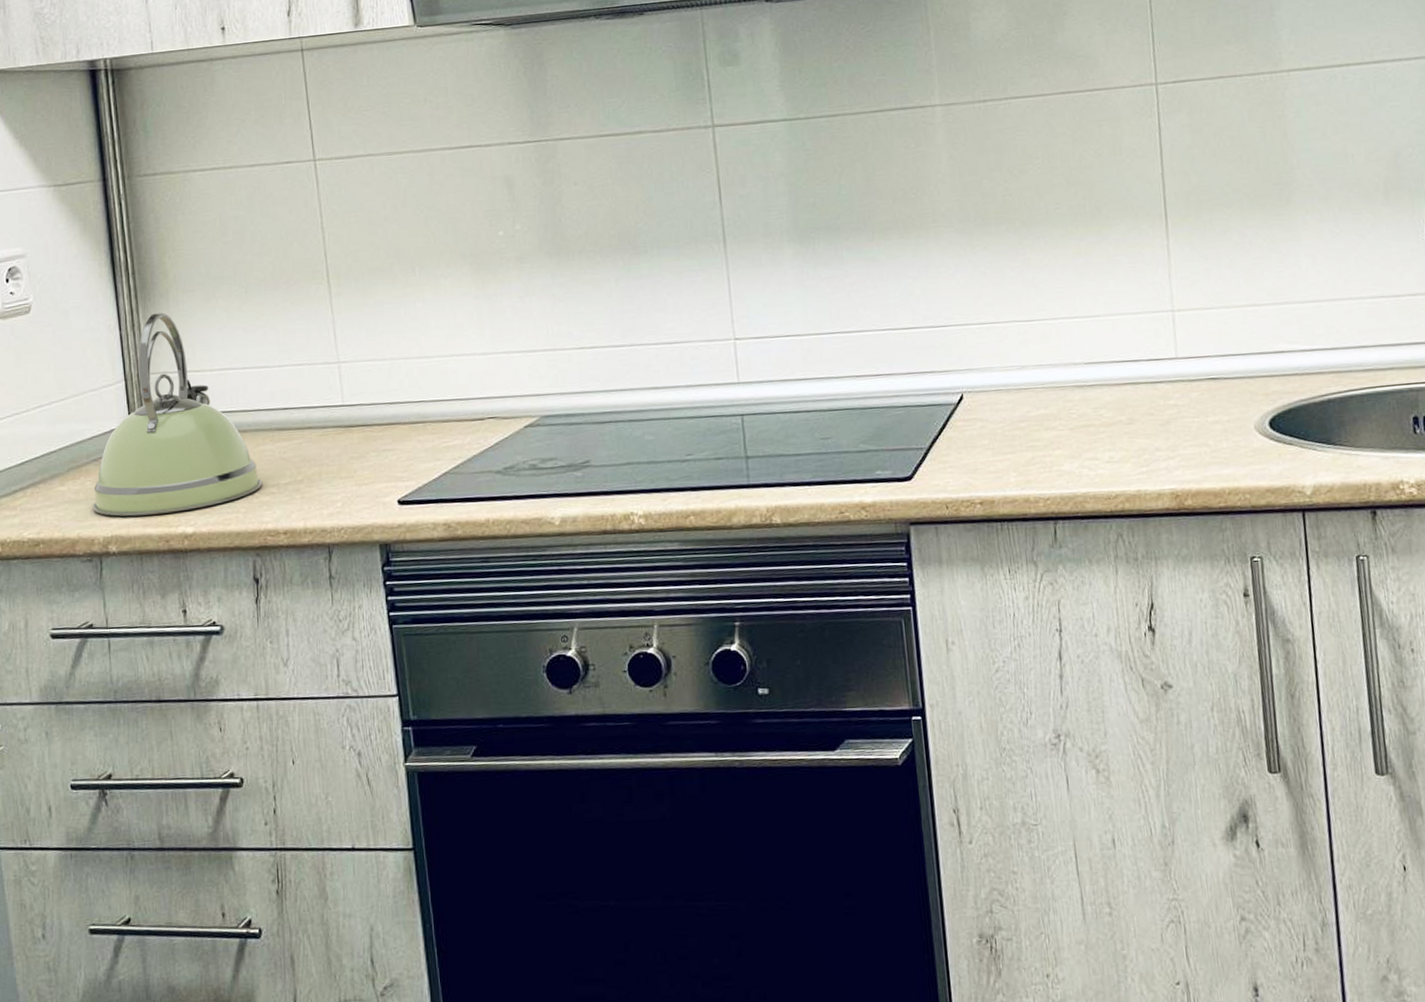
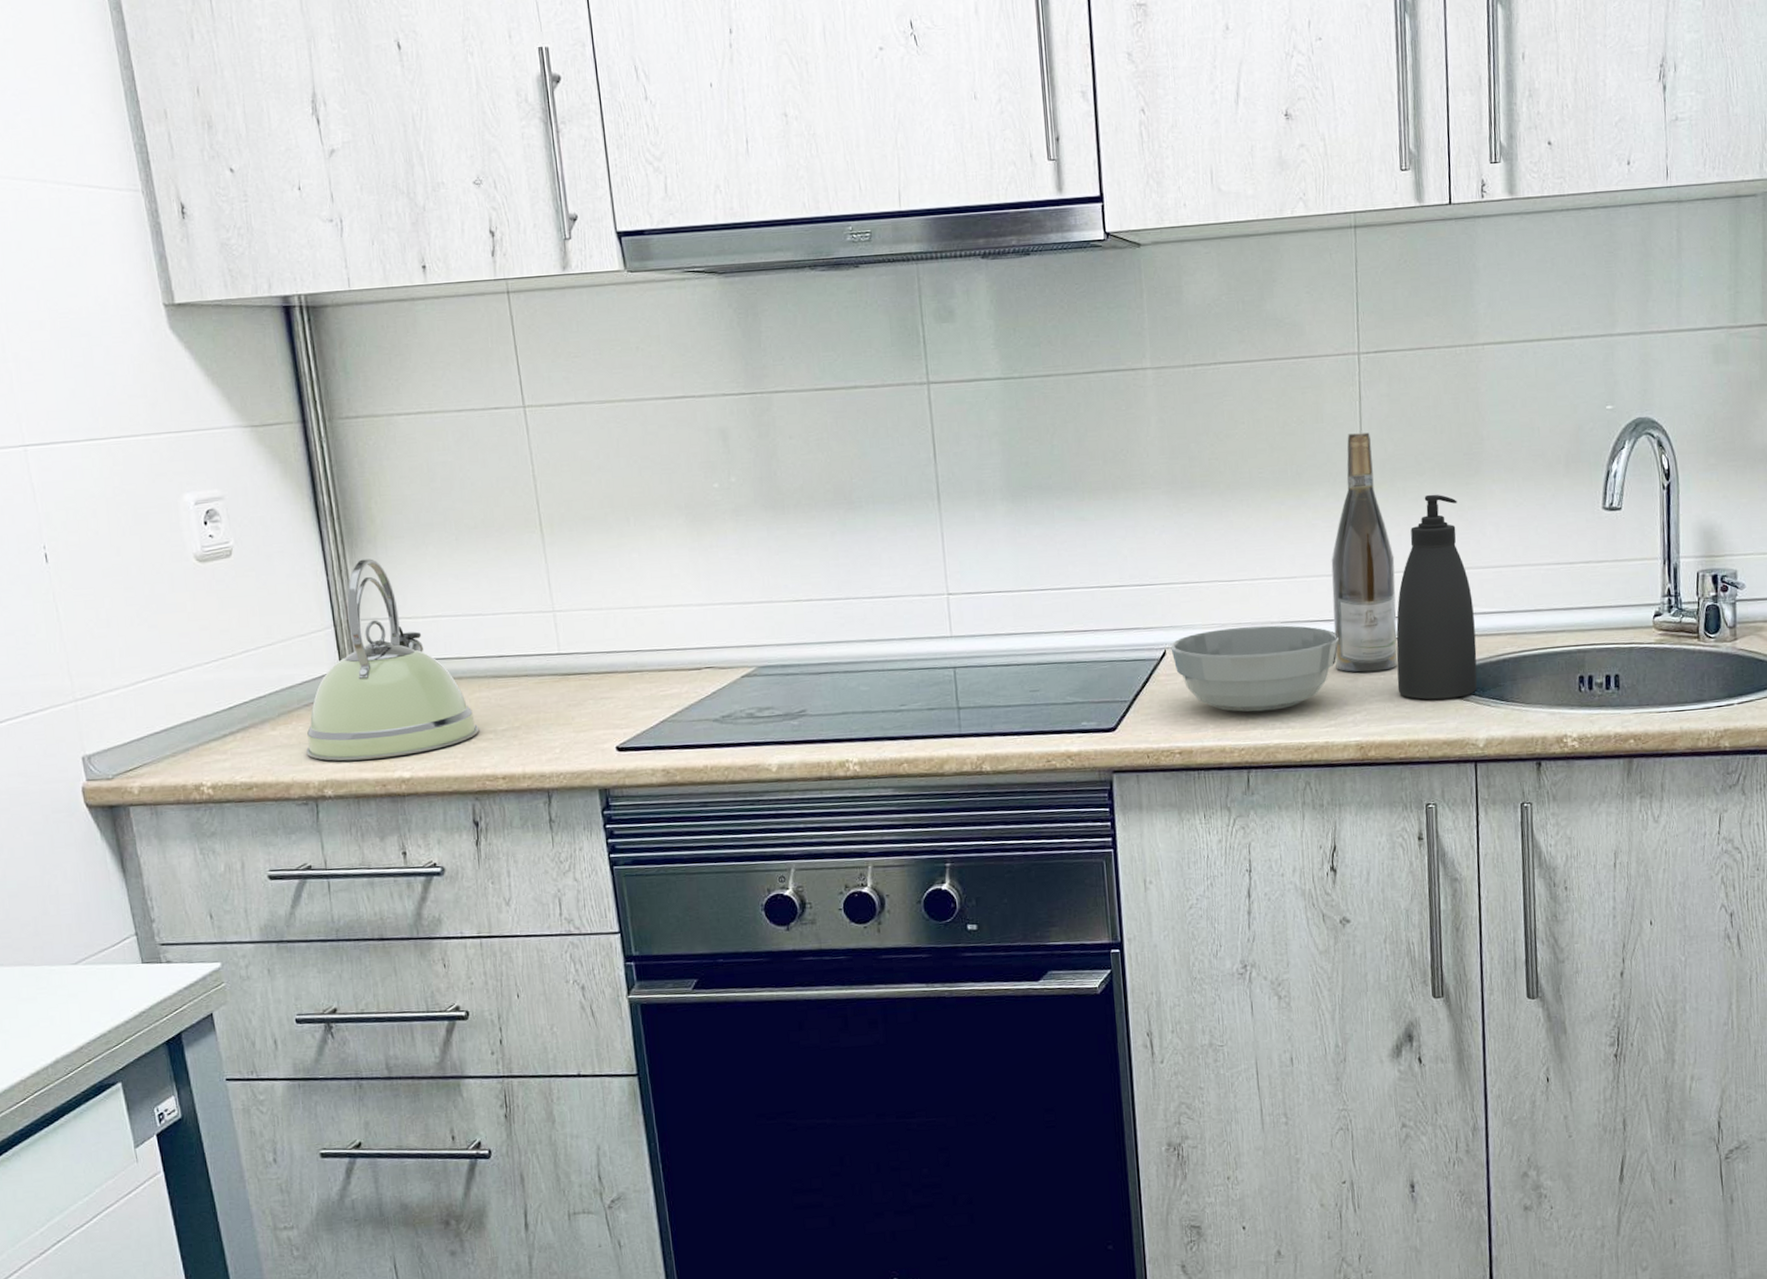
bowl: none [968,366,1148,459] -> present [1170,625,1339,712]
wine bottle: none [1135,164,1213,416] -> present [1331,432,1398,673]
soap dispenser: none [1209,226,1301,444] -> present [1396,494,1478,700]

